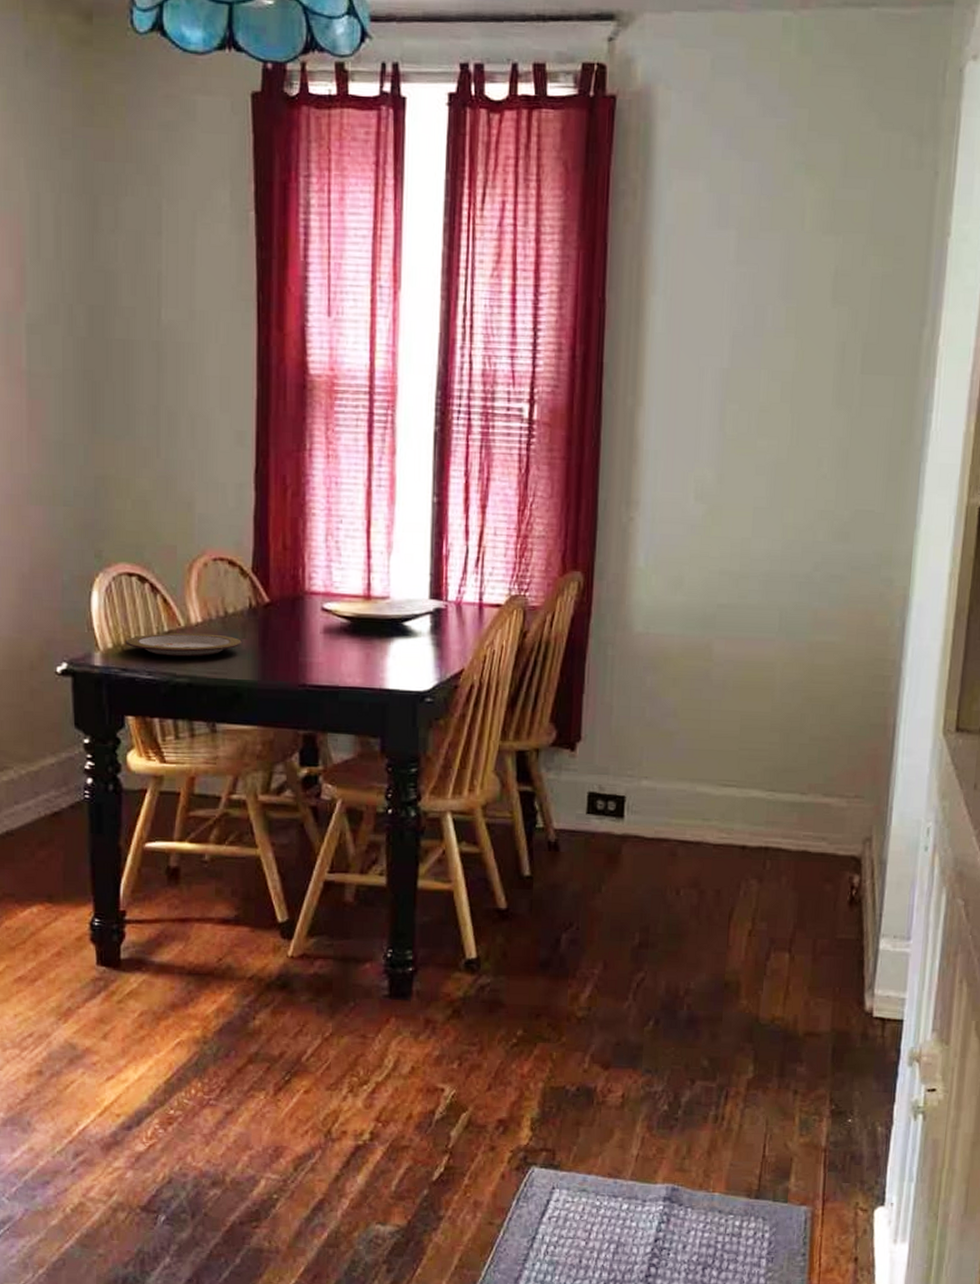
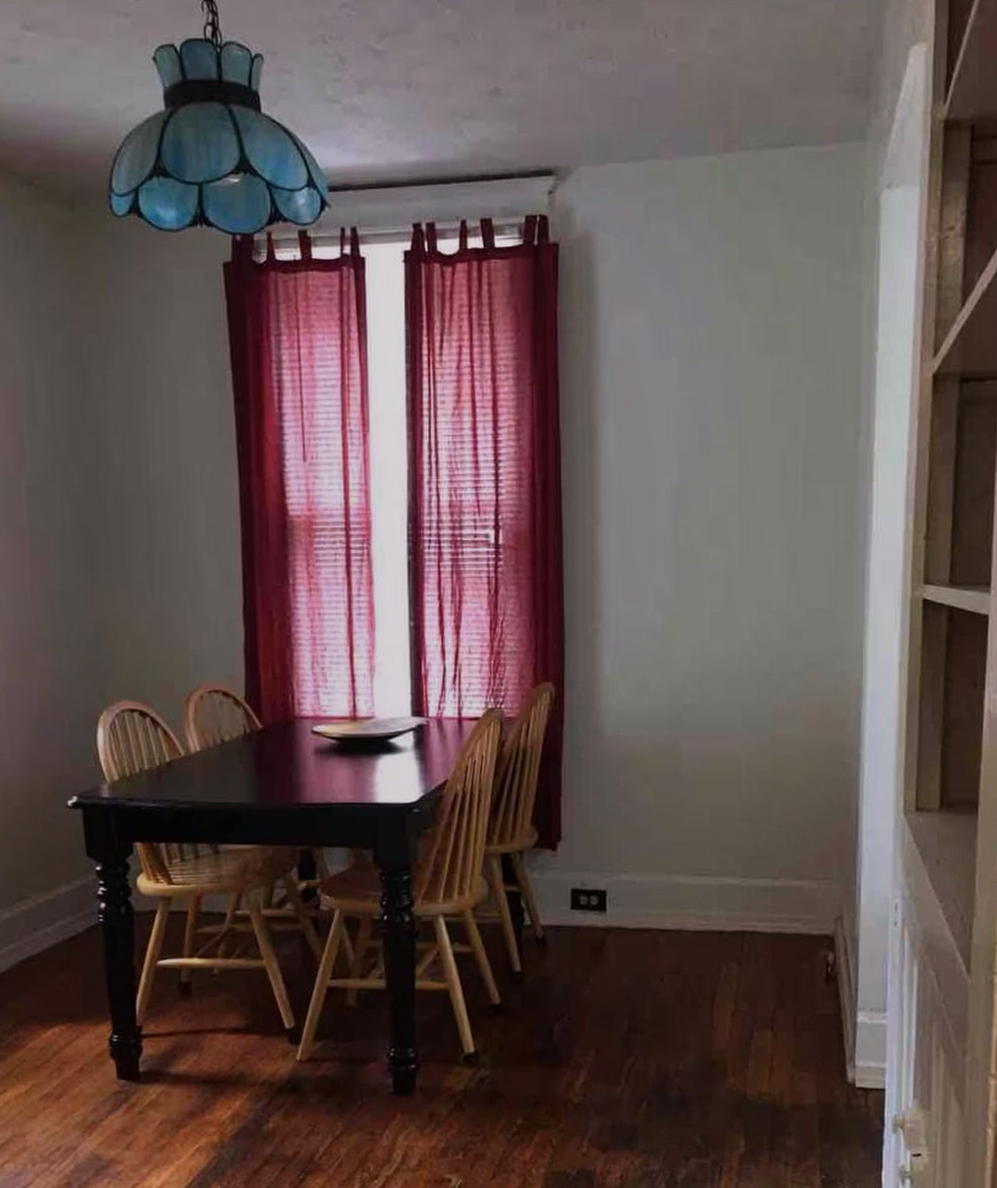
plate: present [125,632,242,657] -> none [130,761,239,784]

